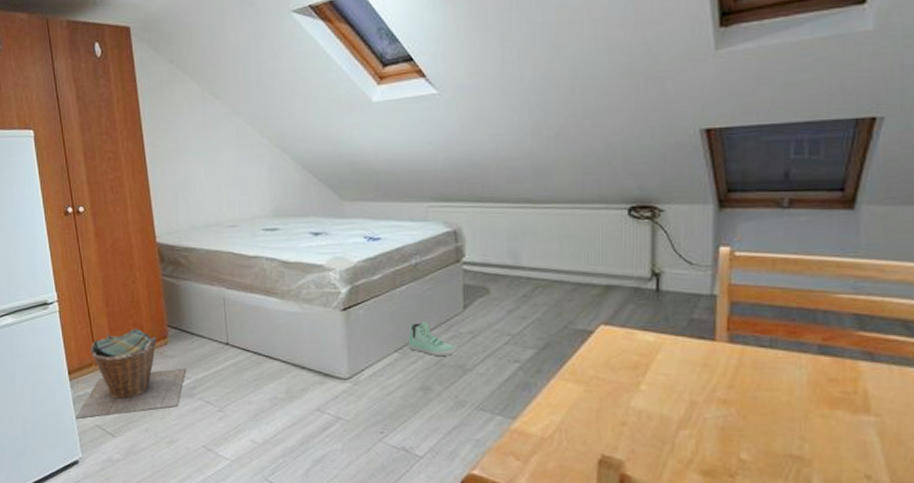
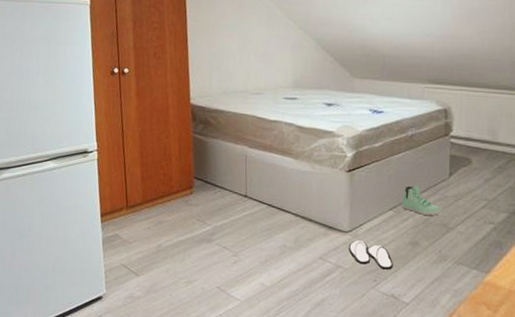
laundry basket: present [76,328,186,419] -> none [104,178,207,258]
slippers: none [349,388,402,420] -> present [348,240,393,270]

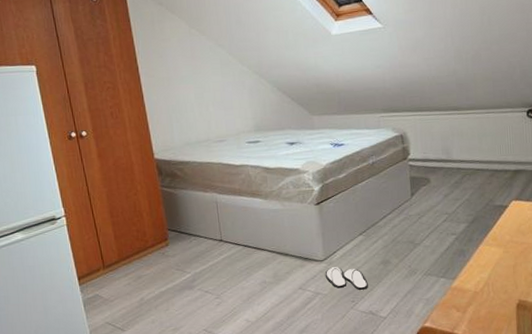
sneaker: present [401,185,442,215] -> none [369,208,408,235]

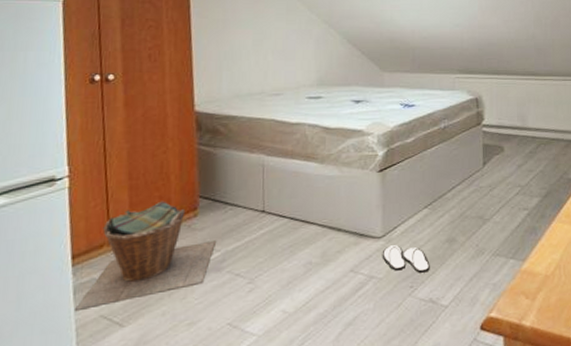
laundry basket: none [87,233,186,318] -> present [75,201,215,310]

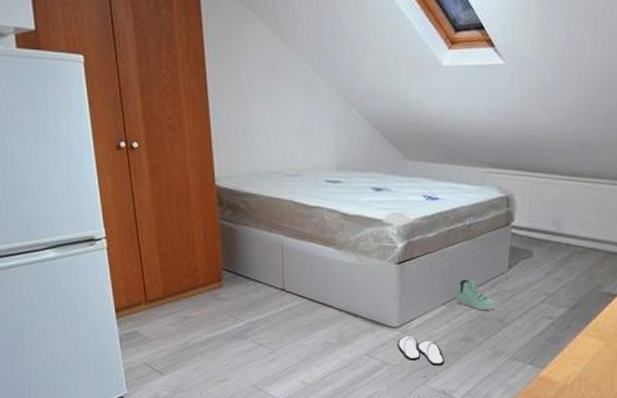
laundry basket: present [75,201,215,310] -> none [122,269,239,356]
sneaker: none [436,178,477,209] -> present [455,278,499,310]

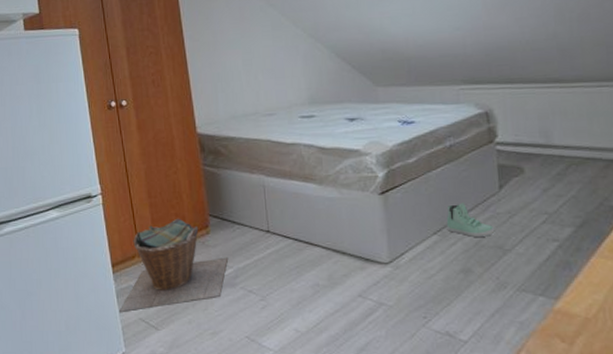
laundry basket: none [122,269,239,356] -> present [119,218,228,312]
slippers: present [397,336,445,366] -> none [390,272,444,304]

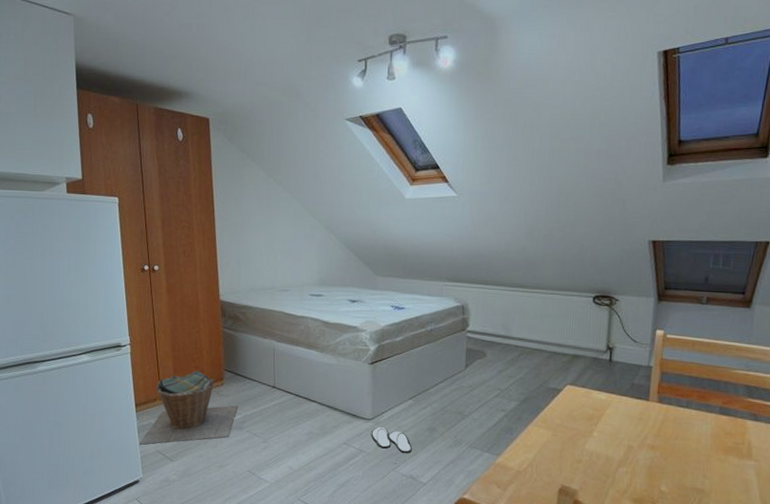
slippers: none [390,272,444,304] -> present [370,427,412,453]
sneaker: present [446,202,495,237] -> none [420,376,458,404]

